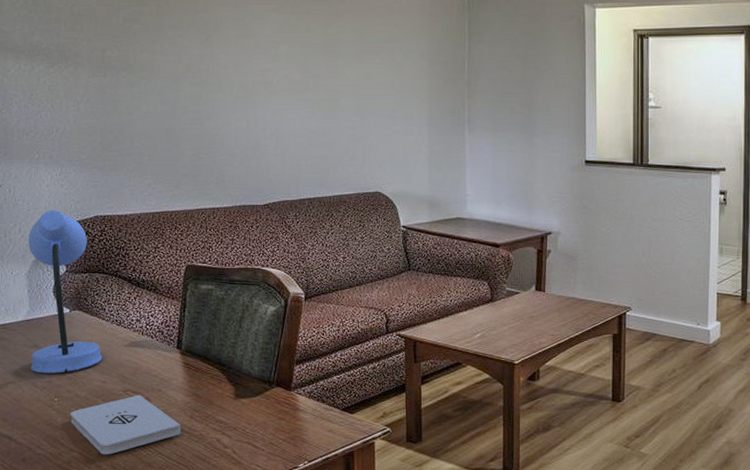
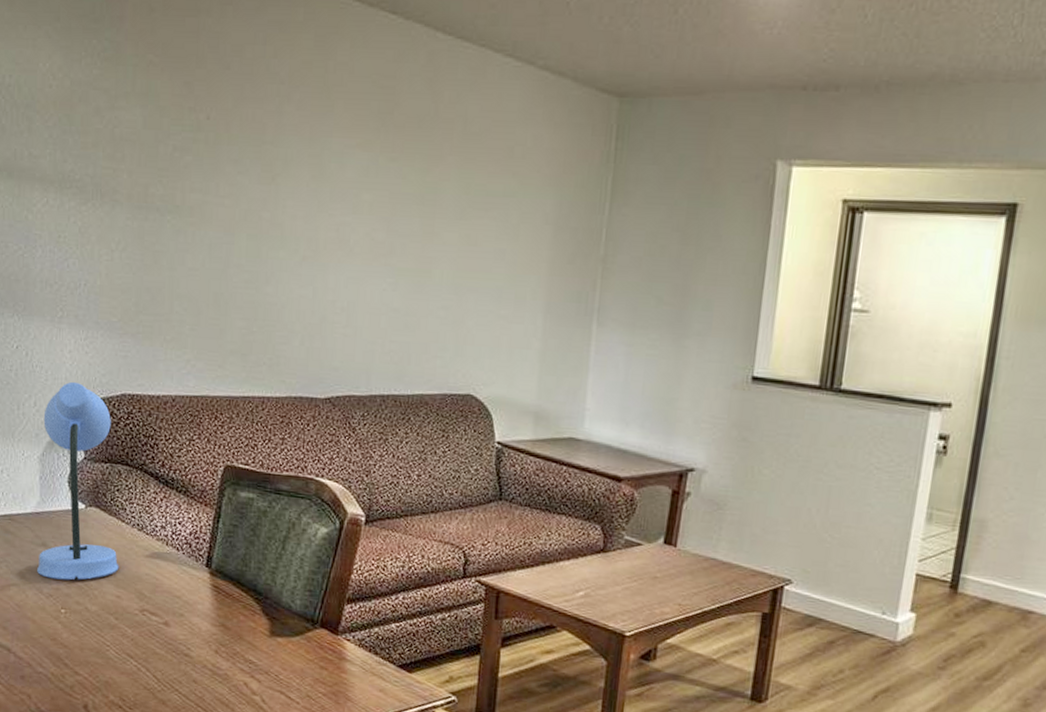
notepad: present [70,395,181,455] -> none [77,617,204,684]

